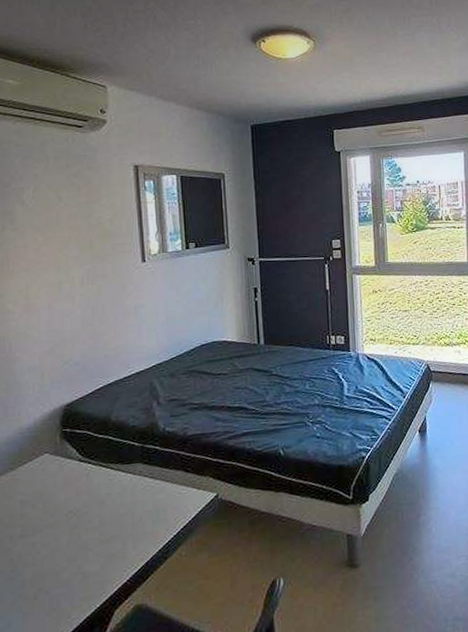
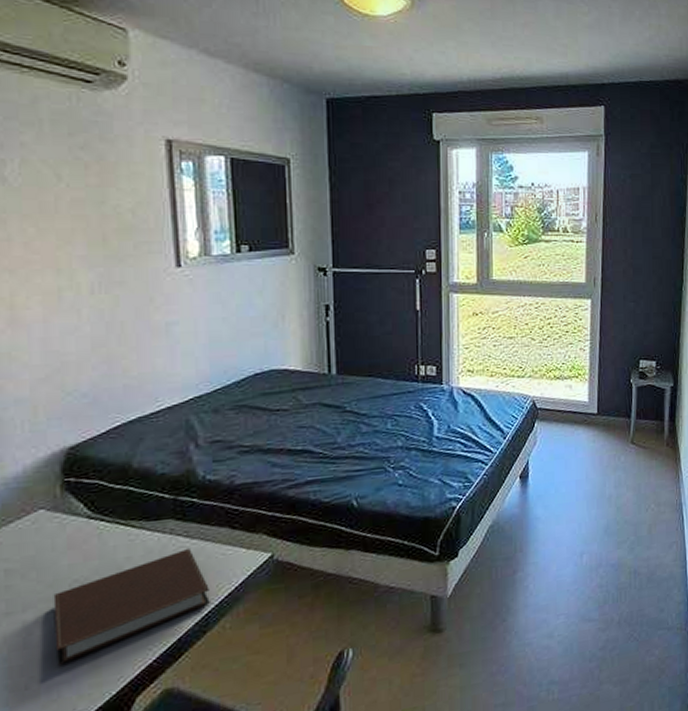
notebook: none [54,488,170,580] -> present [53,549,210,665]

